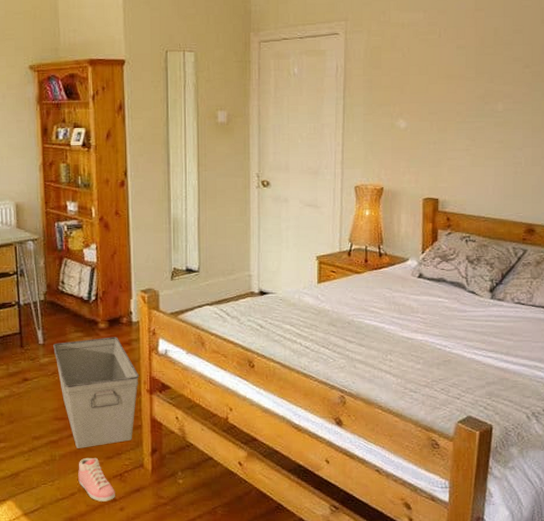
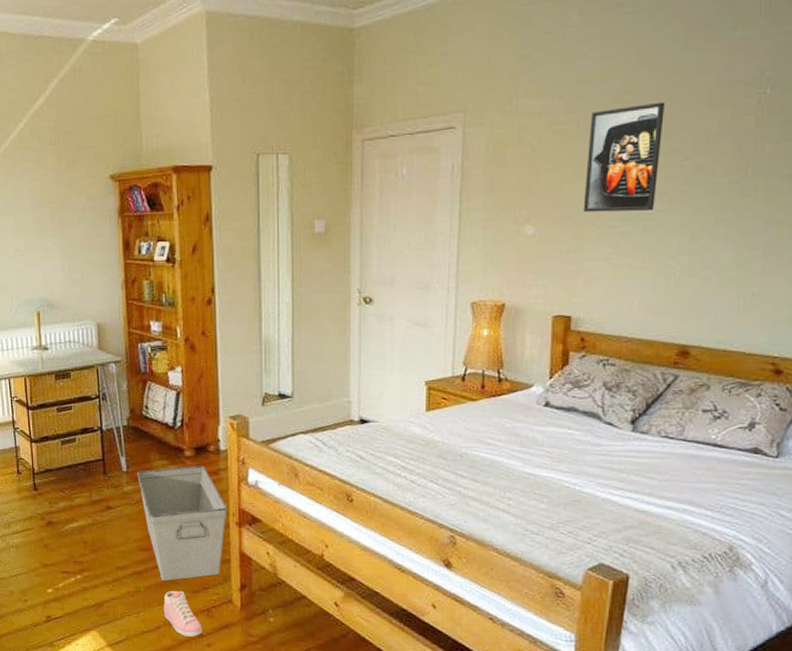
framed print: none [446,19,508,110] -> present [583,102,664,213]

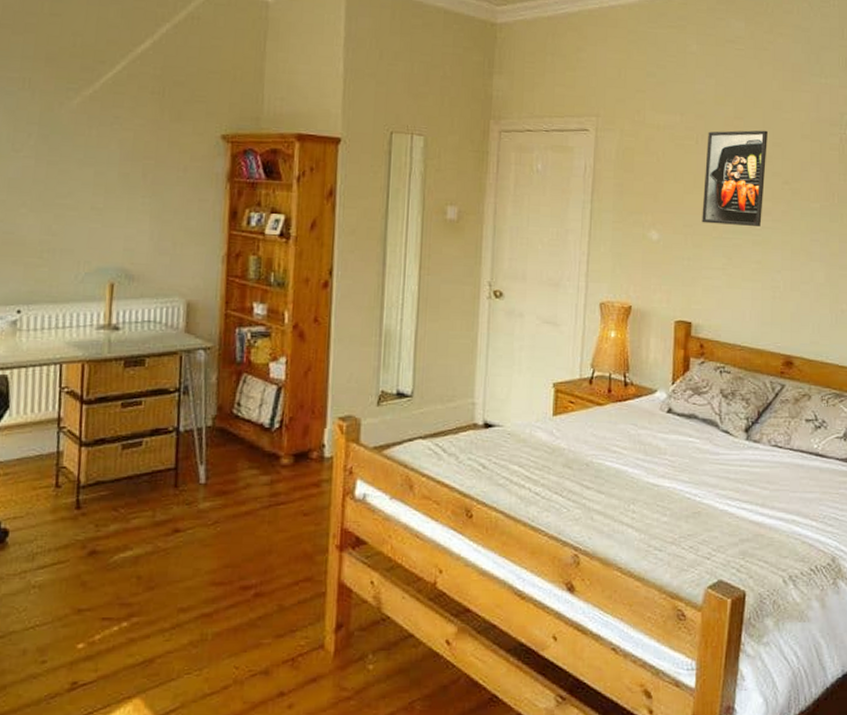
storage bin: present [137,465,227,581] -> none [218,476,328,624]
sneaker: present [163,590,202,637] -> none [235,636,284,697]

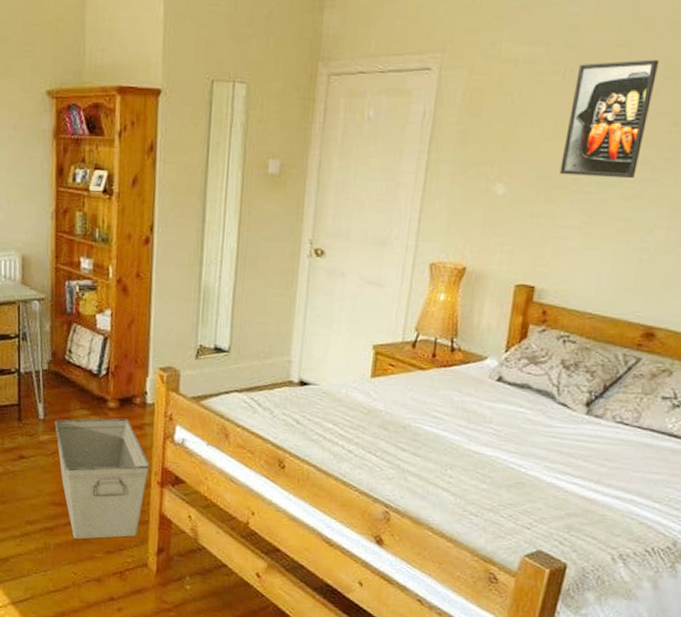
storage bin: none [218,476,328,624] -> present [55,418,150,539]

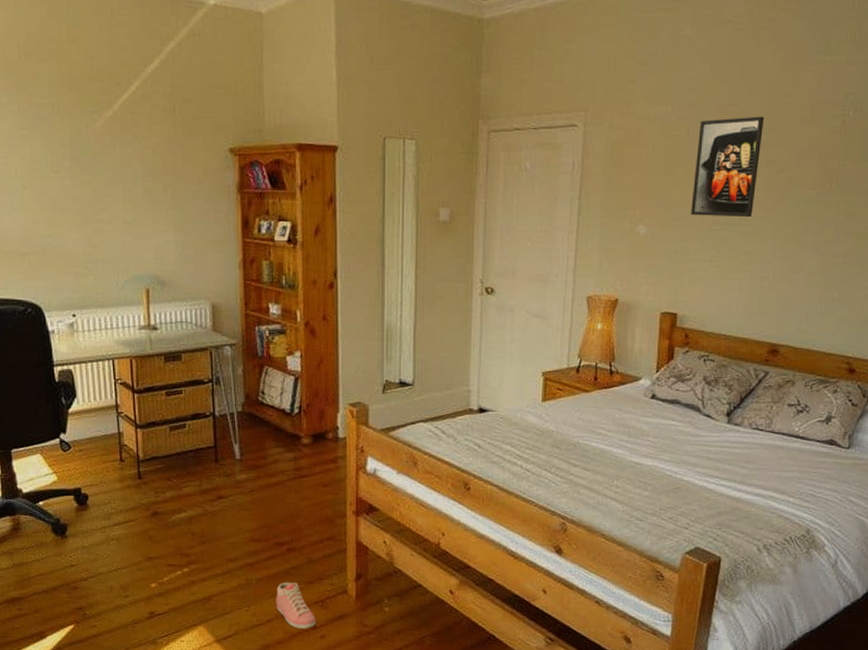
storage bin: present [55,418,150,539] -> none [251,453,345,572]
sneaker: none [73,549,114,600] -> present [276,582,316,629]

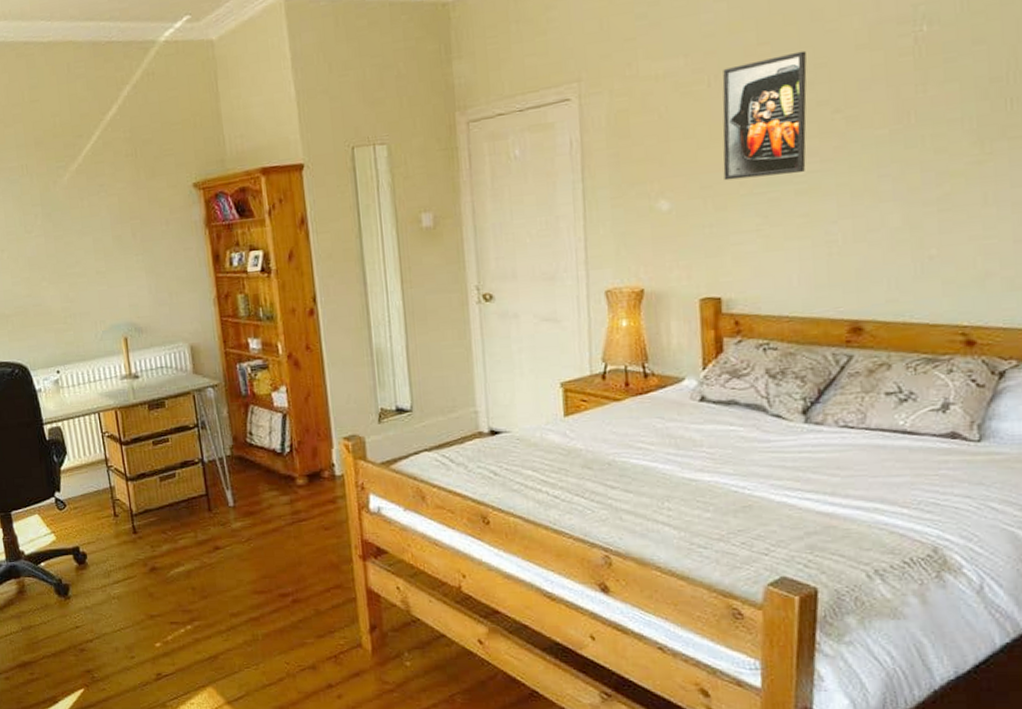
sneaker: present [276,582,316,629] -> none [285,636,331,688]

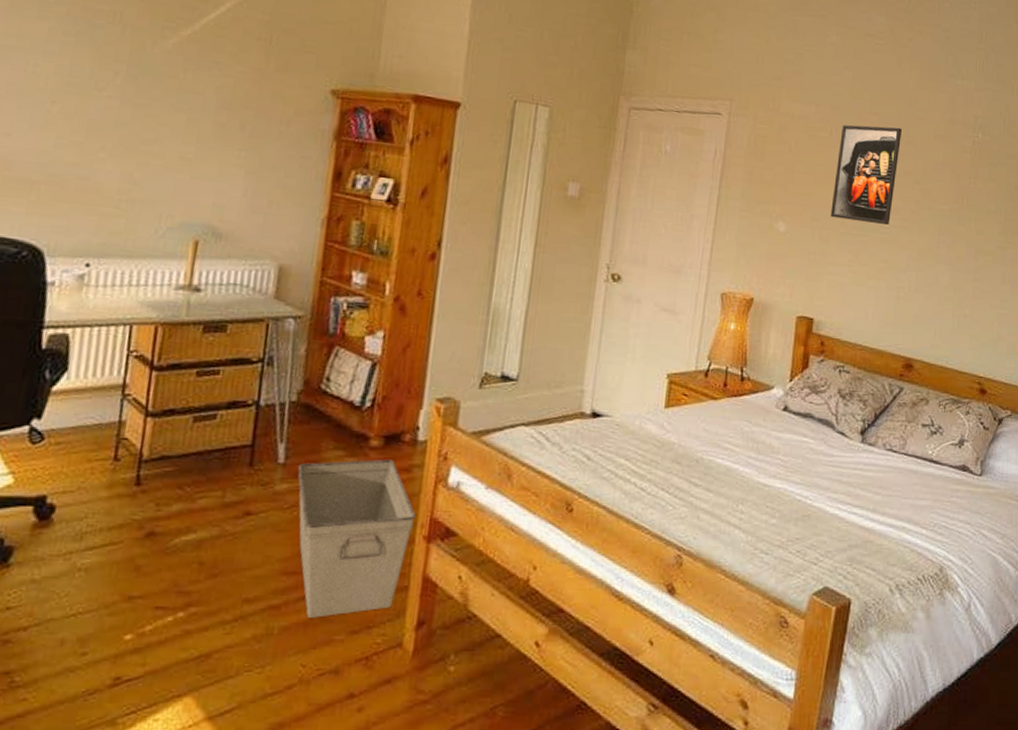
storage bin: none [245,494,349,626] -> present [298,459,416,618]

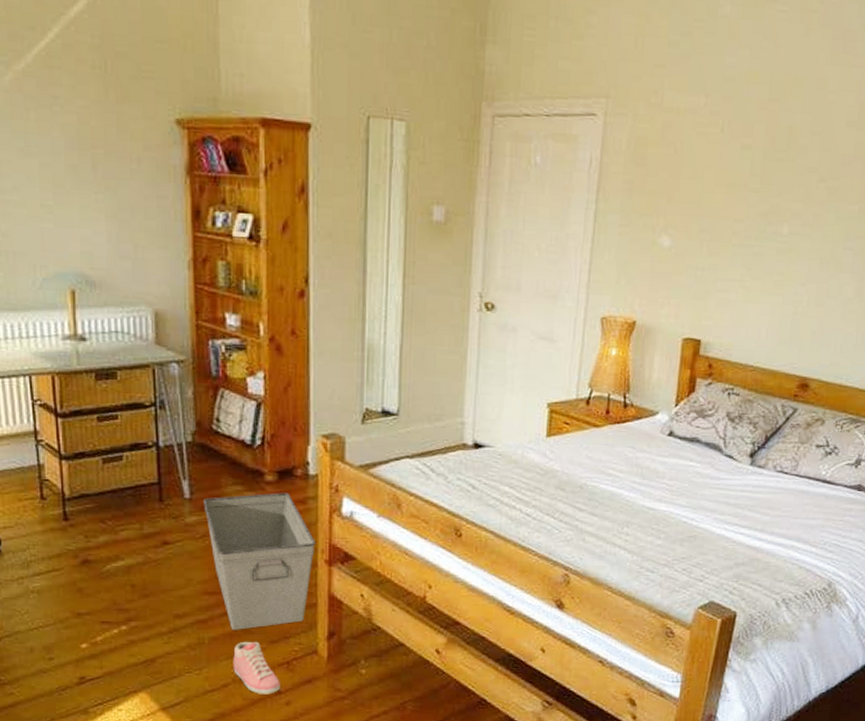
sneaker: none [301,631,355,698] -> present [233,641,280,694]
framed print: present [830,124,902,226] -> none [720,115,807,233]

